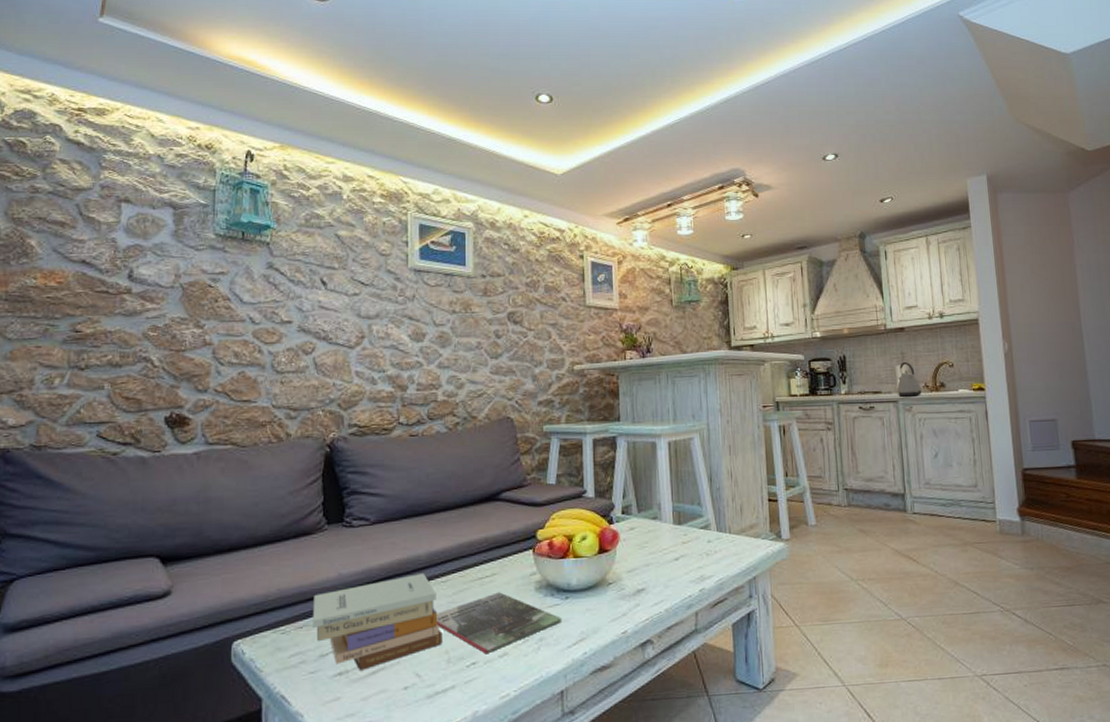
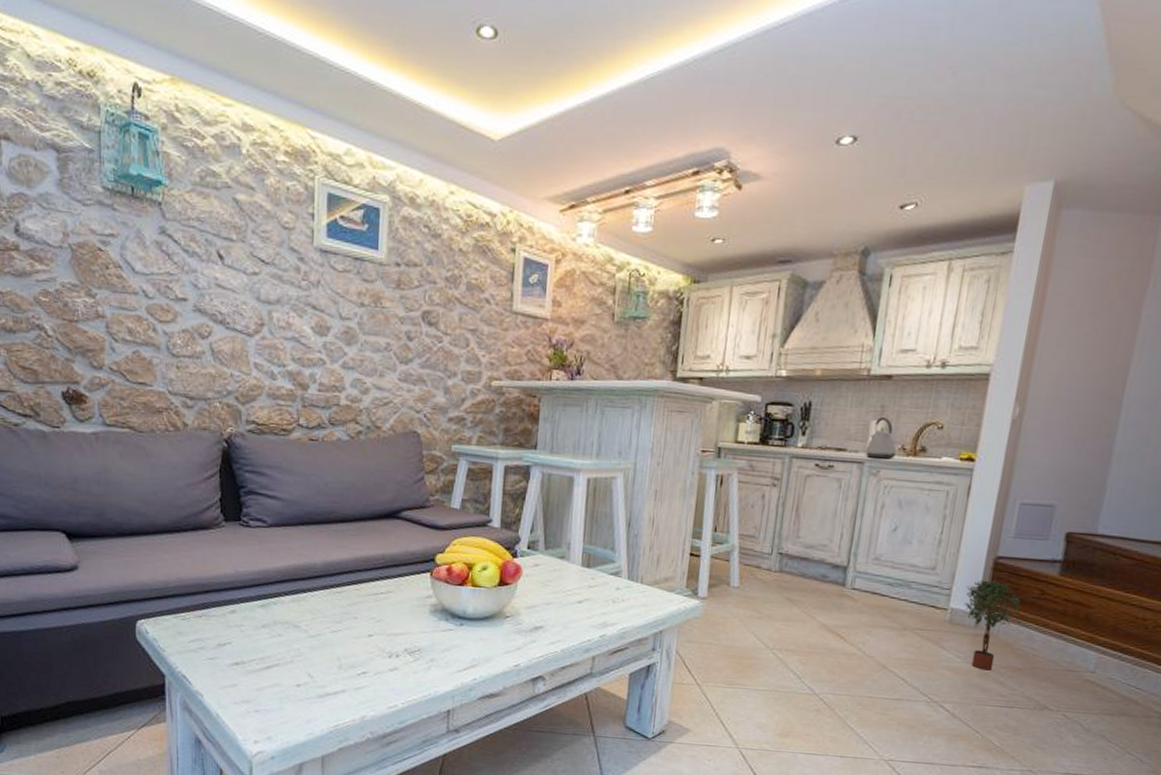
books: present [312,572,443,670] -> none [210,580,335,664]
magazine: present [437,592,563,655] -> none [330,609,455,666]
potted tree: none [1006,490,1055,574] -> present [963,580,1021,671]

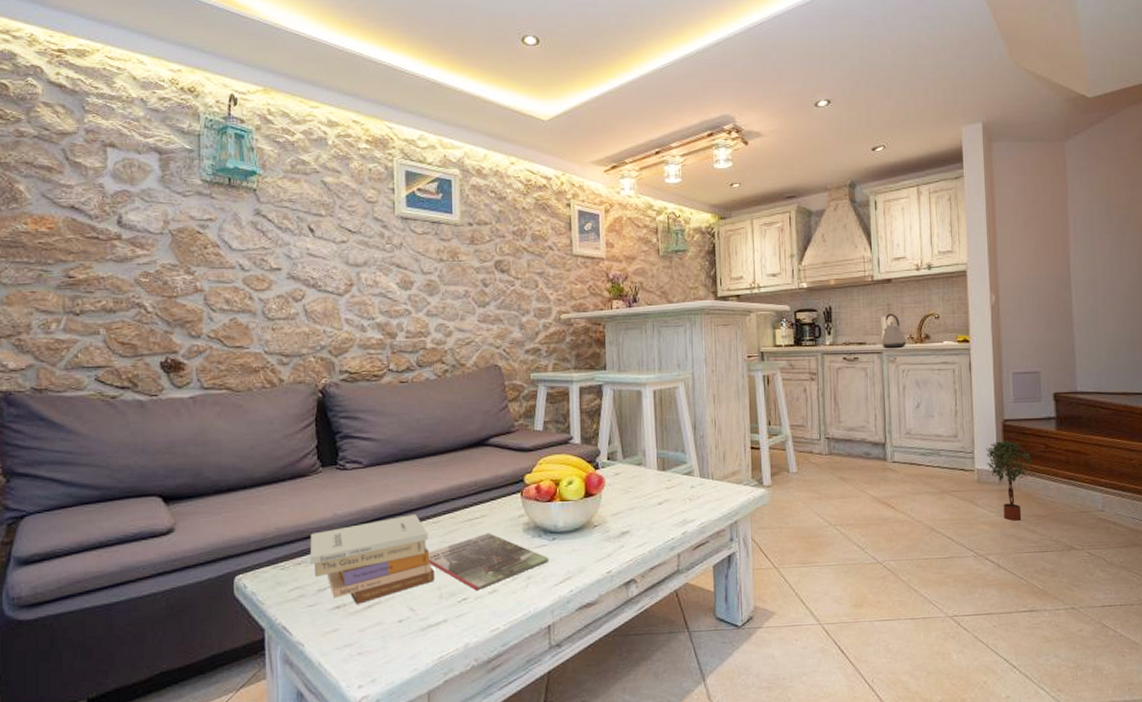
books: none [210,580,335,664] -> present [309,513,435,604]
magazine: none [330,609,455,666] -> present [429,533,550,591]

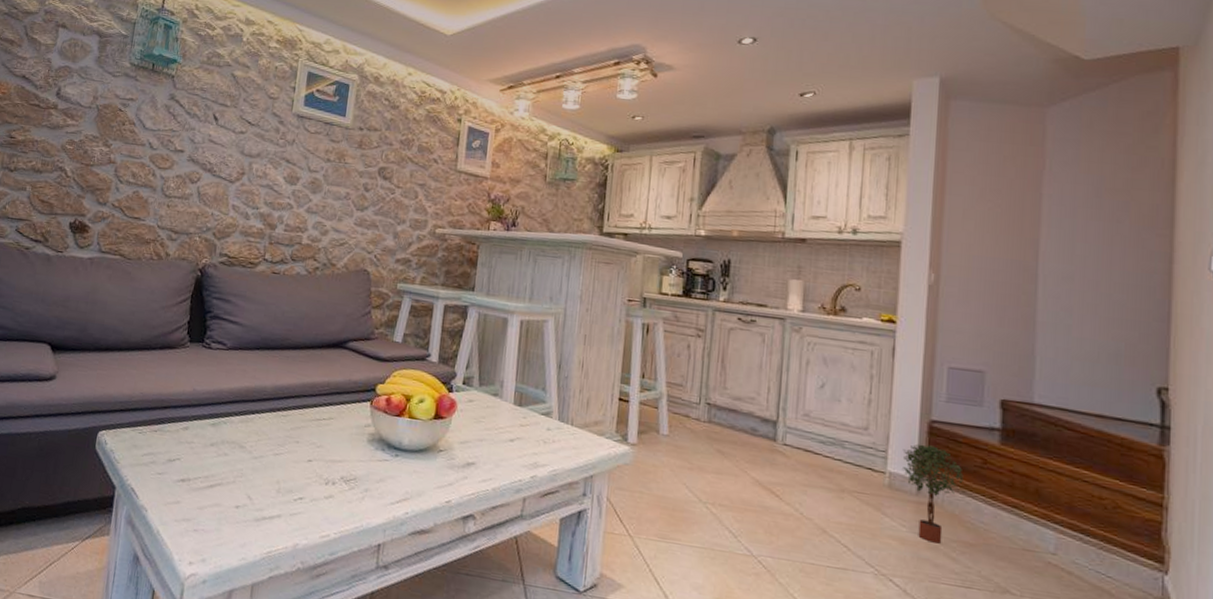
books: present [309,513,435,604] -> none [165,403,277,482]
magazine: present [429,533,550,591] -> none [272,436,390,493]
kettle: present [881,313,907,349] -> none [786,276,817,318]

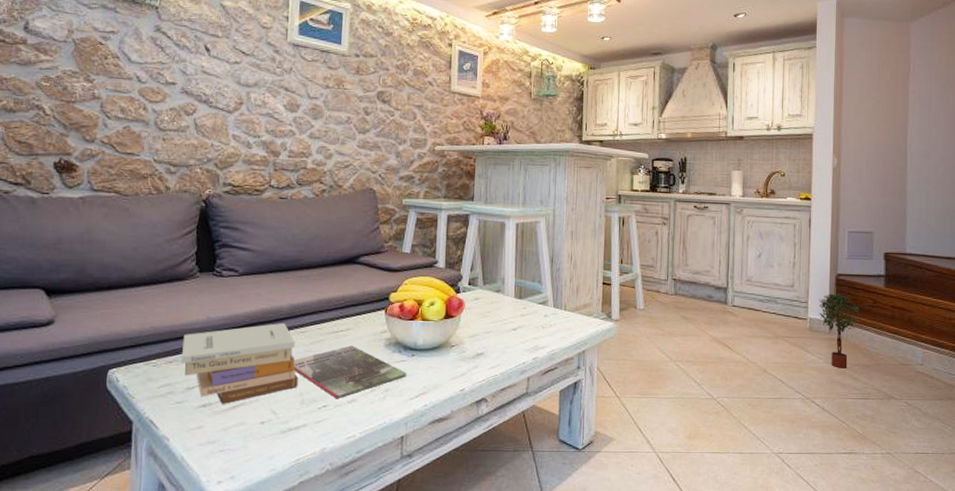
books: none [165,403,277,482] -> present [181,322,298,404]
magazine: none [272,436,390,493] -> present [294,345,407,399]

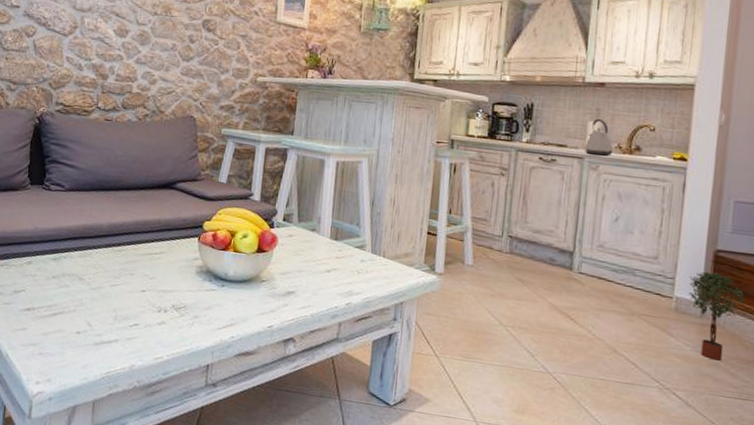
books: present [181,322,298,404] -> none [10,239,113,310]
magazine: present [294,345,407,399] -> none [109,268,217,320]
kettle: none [730,167,754,202] -> present [584,118,614,157]

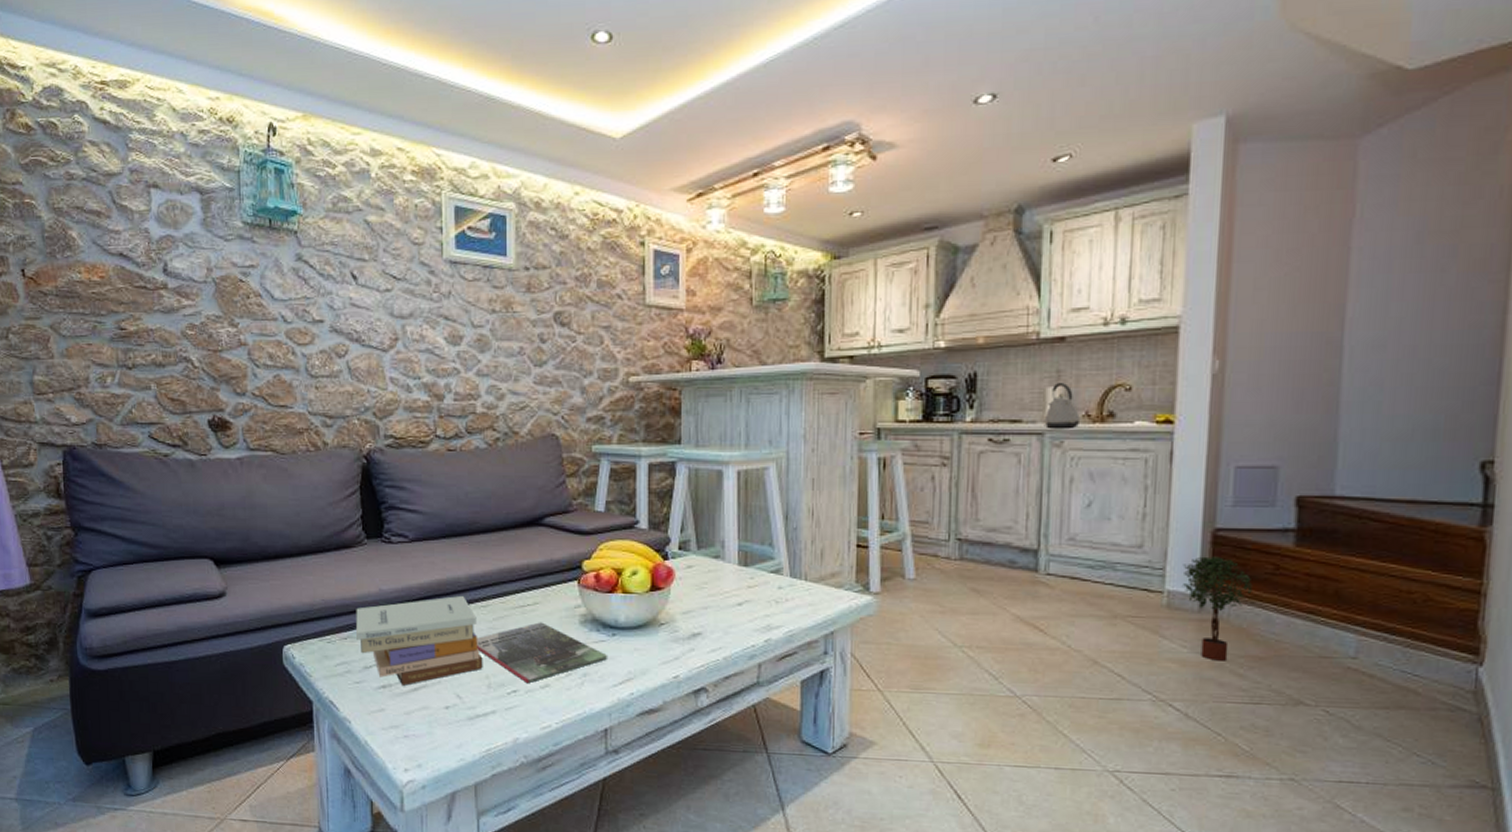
books: none [10,239,113,310] -> present [355,595,483,686]
magazine: none [109,268,217,320] -> present [477,622,608,684]

